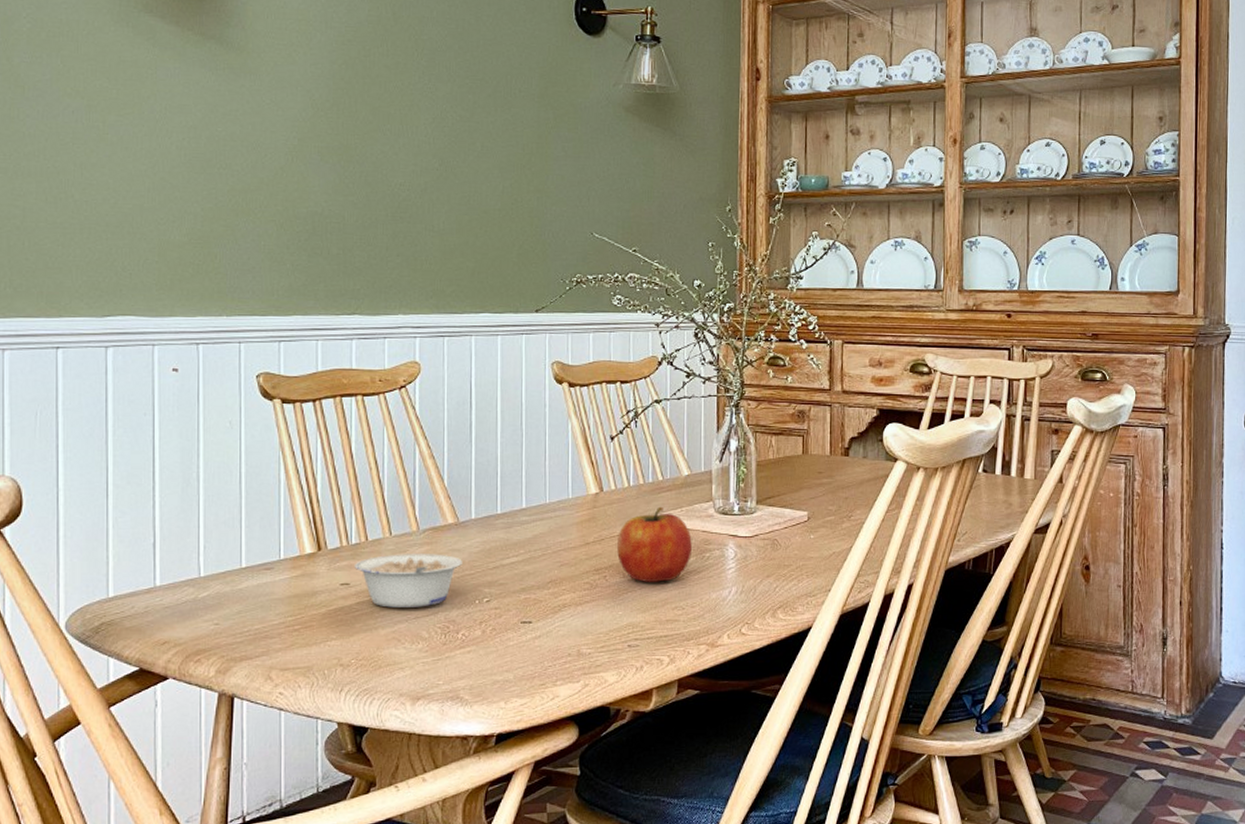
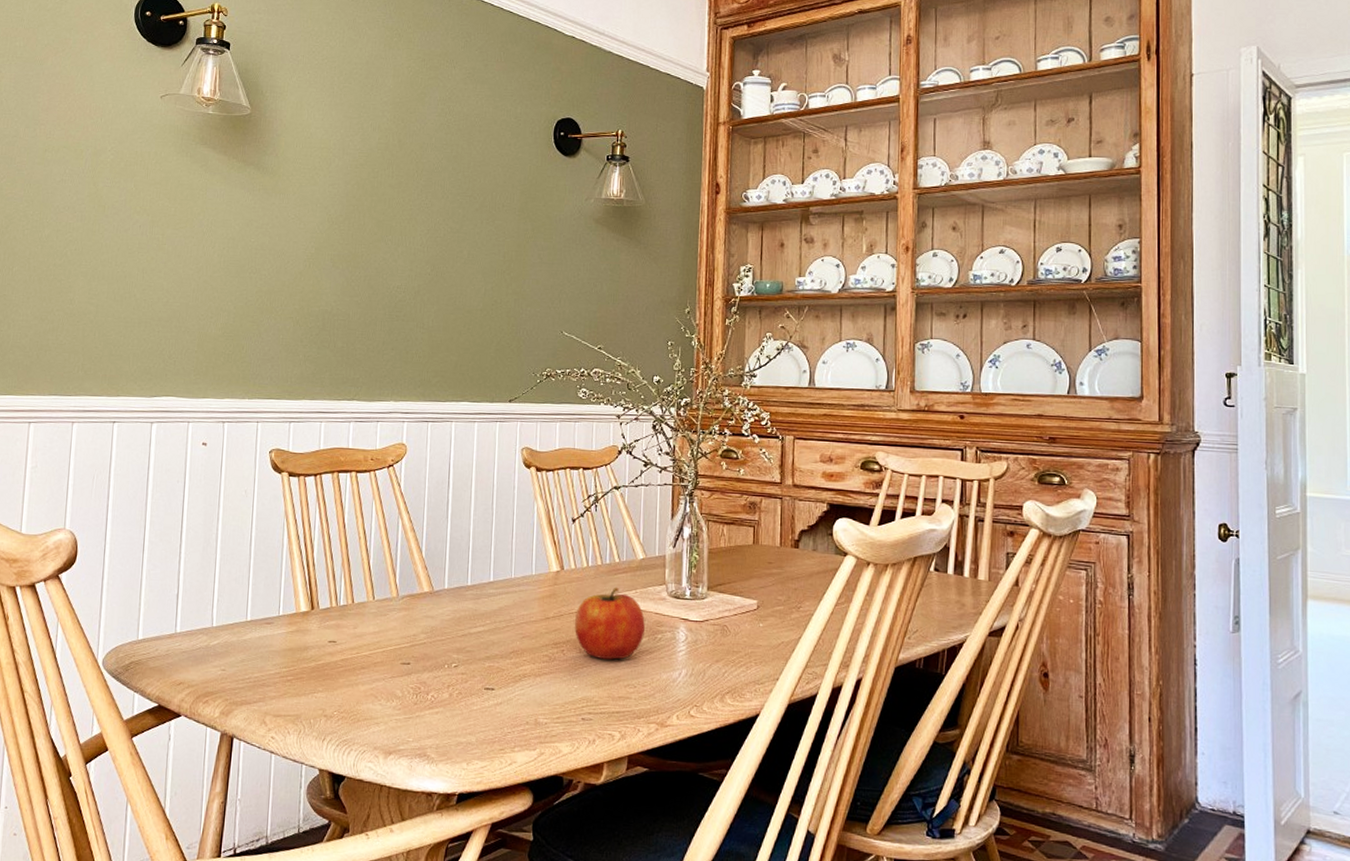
legume: present [355,554,462,608] -> none [341,617,435,668]

